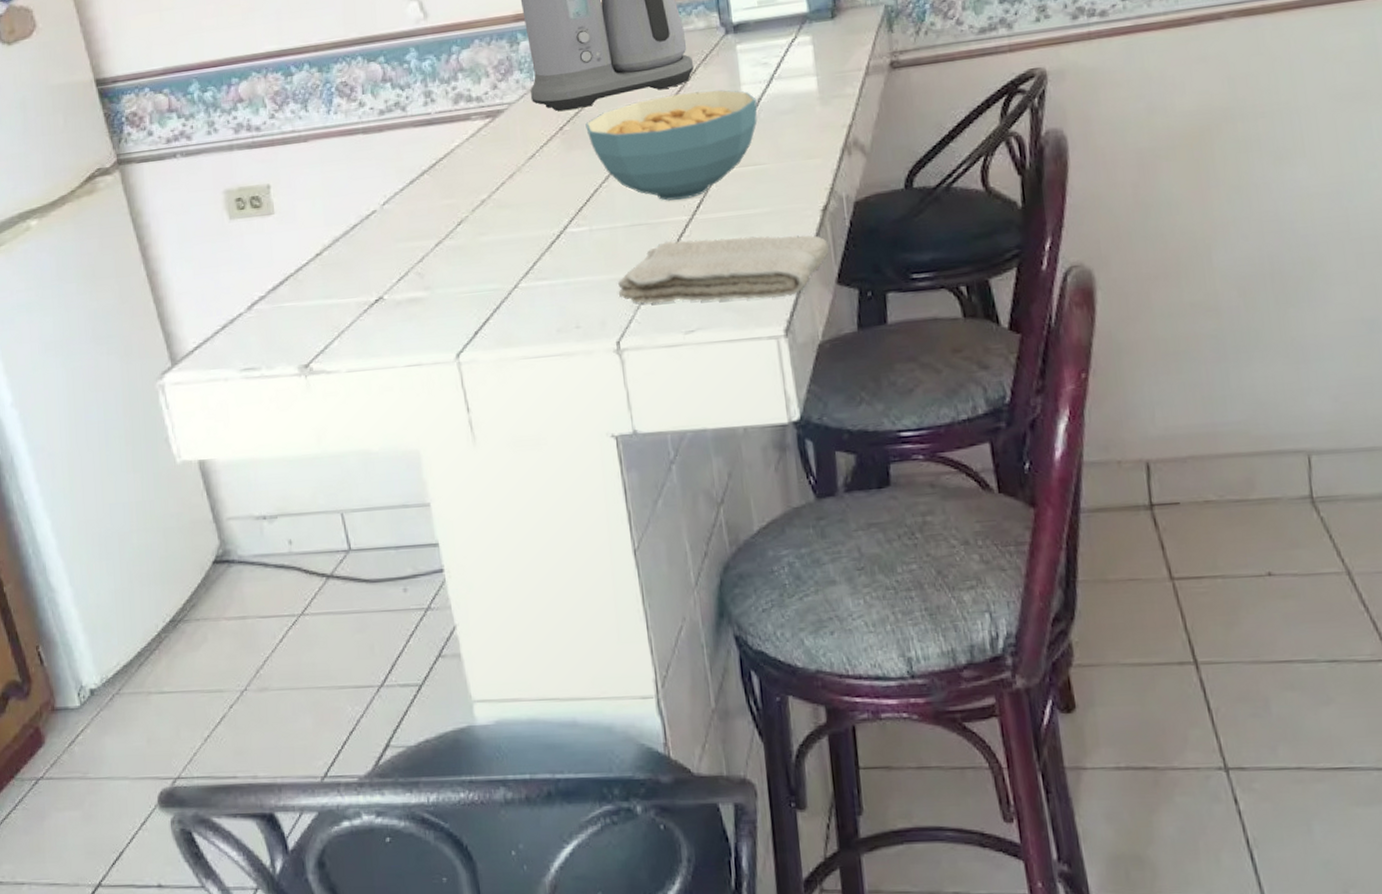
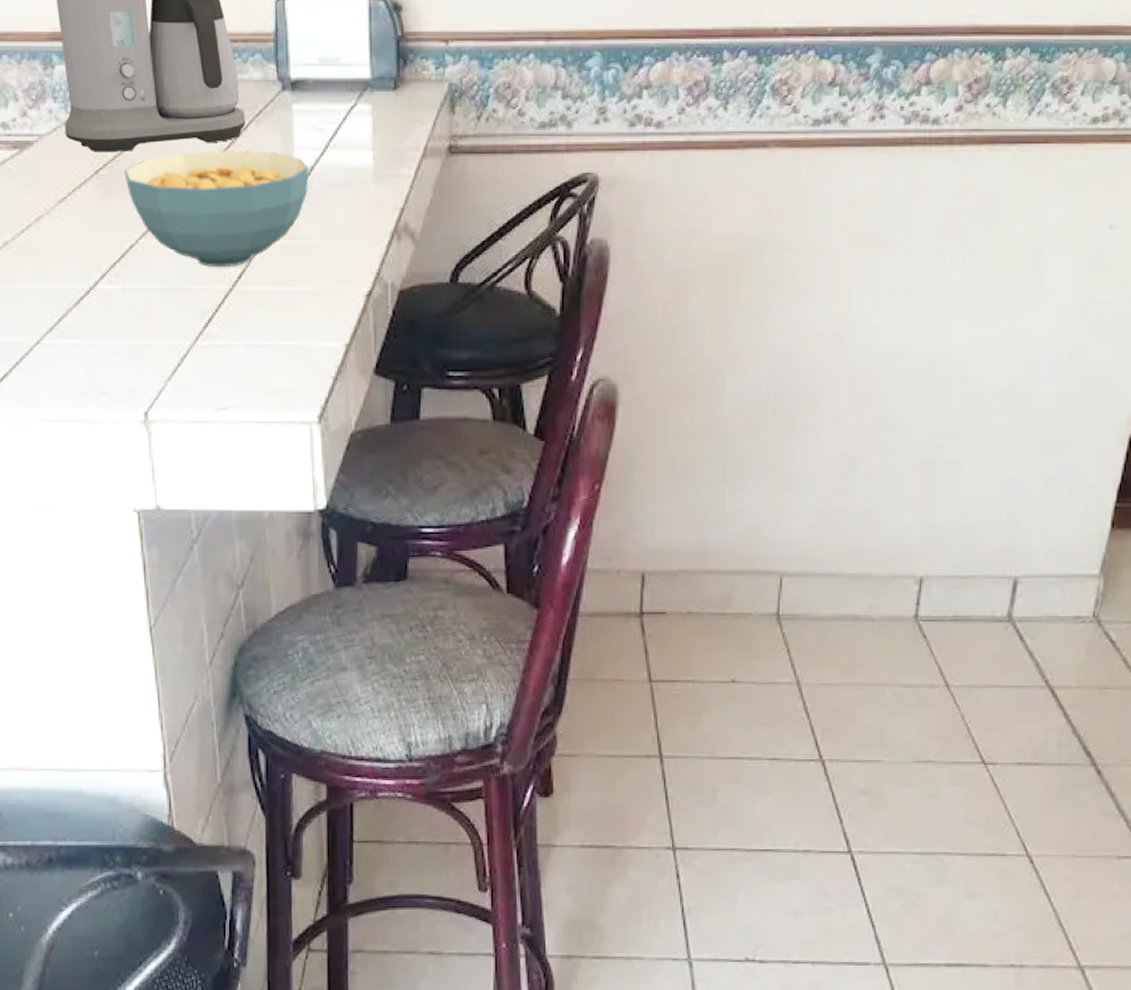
washcloth: present [618,235,829,304] -> none [150,311,369,383]

